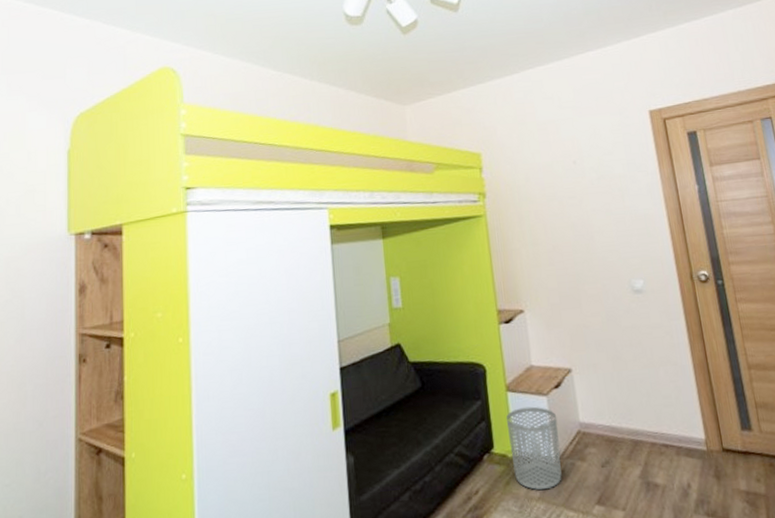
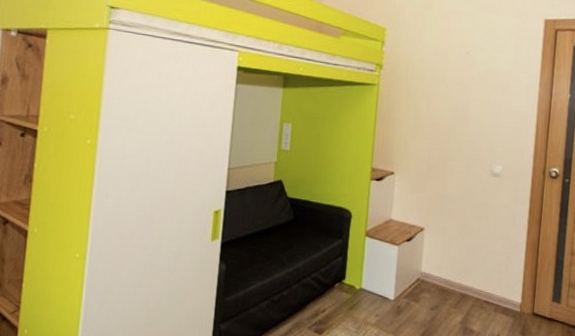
waste bin: present [506,406,562,490] -> none [358,251,403,318]

